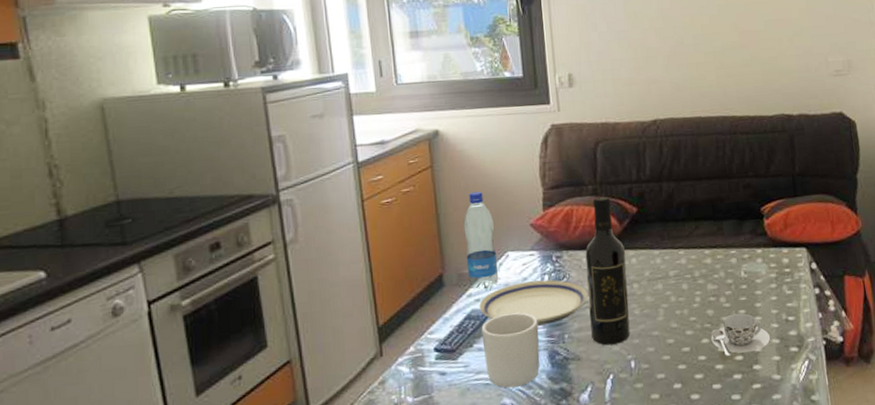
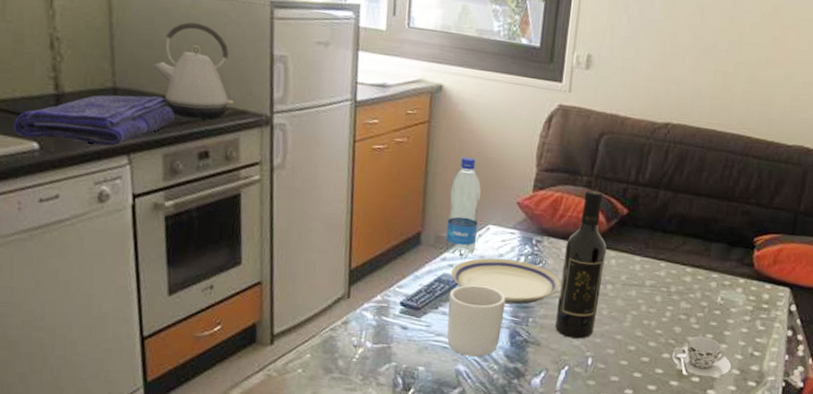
towel: none [18,199,181,269] -> present [14,95,175,147]
kettle: none [154,122,238,215] -> present [153,22,234,119]

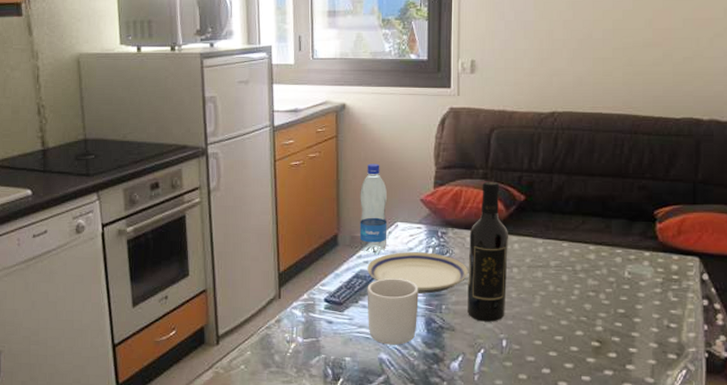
towel: present [14,95,175,147] -> none [14,142,131,187]
kettle: present [153,22,234,119] -> none [113,79,176,157]
teacup: present [672,336,732,377] -> none [585,311,648,353]

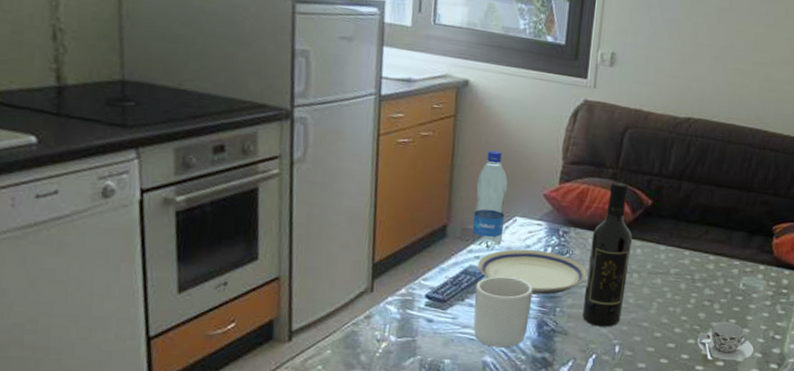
teacup: none [585,311,648,353] -> present [697,321,754,361]

